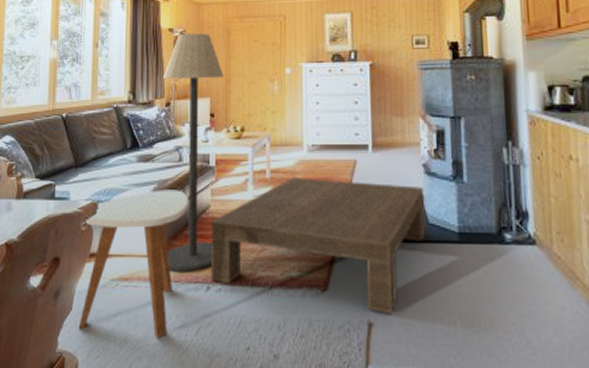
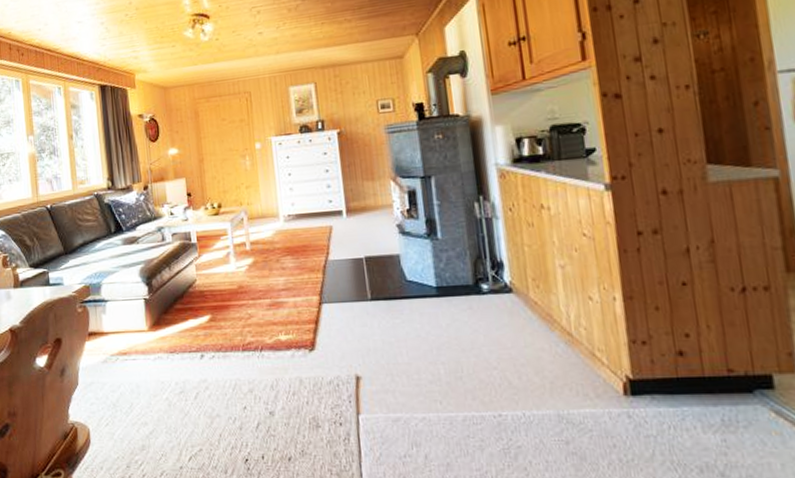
side table: present [78,190,189,339] -> none [79,267,176,405]
floor lamp: present [162,33,224,272] -> none [137,116,203,343]
coffee table: present [210,177,425,314] -> none [198,246,404,367]

